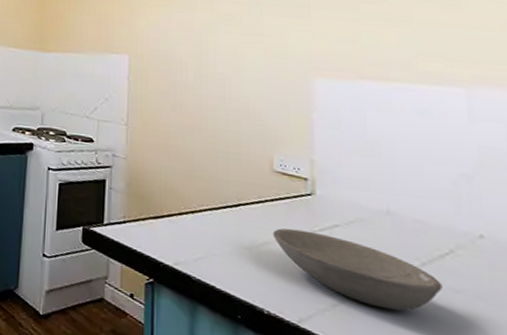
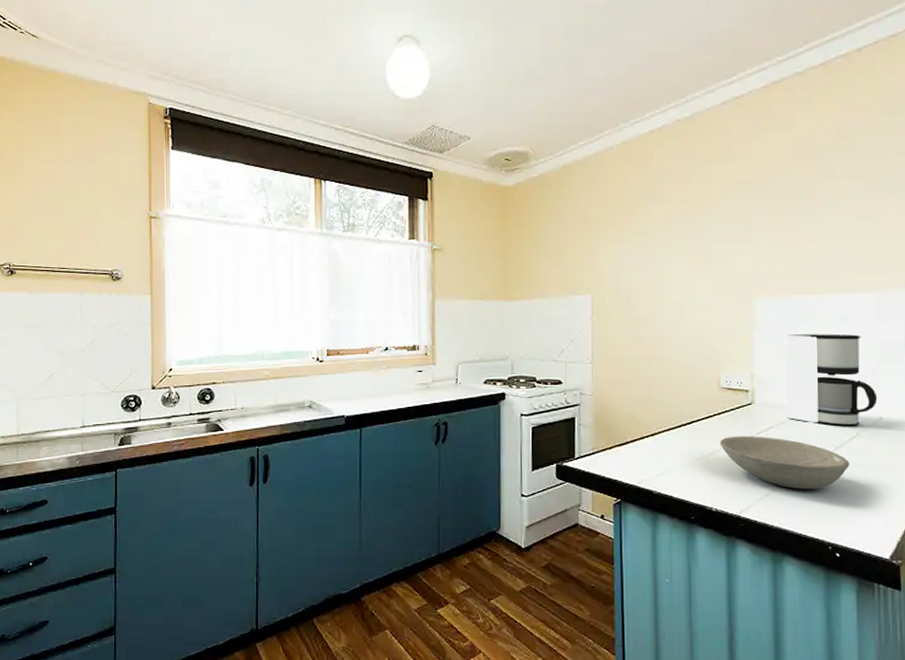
coffee maker: none [352,122,476,241] -> present [785,334,878,427]

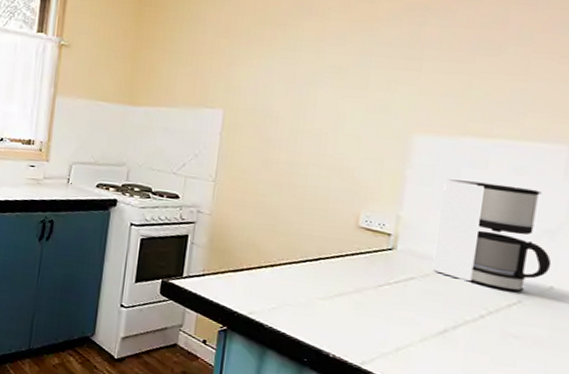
bowl: present [720,436,850,490] -> none [348,280,504,354]

